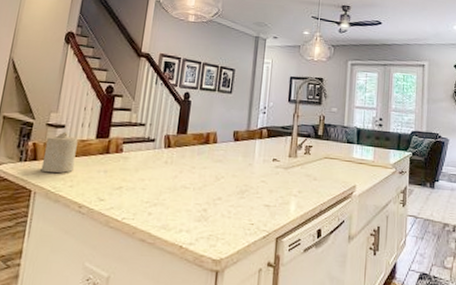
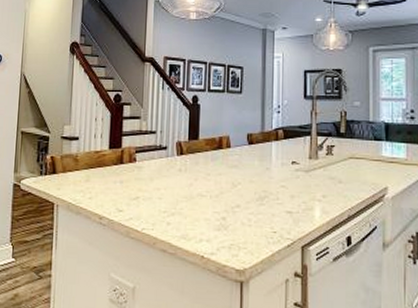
candle: present [41,131,78,173] -> none [60,144,92,186]

